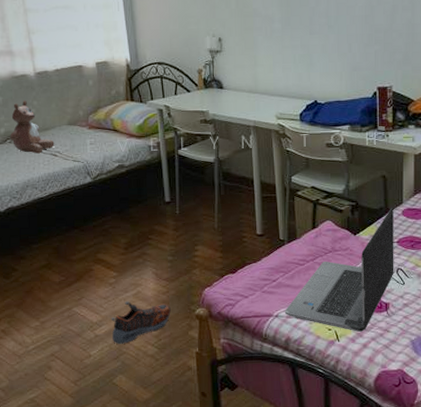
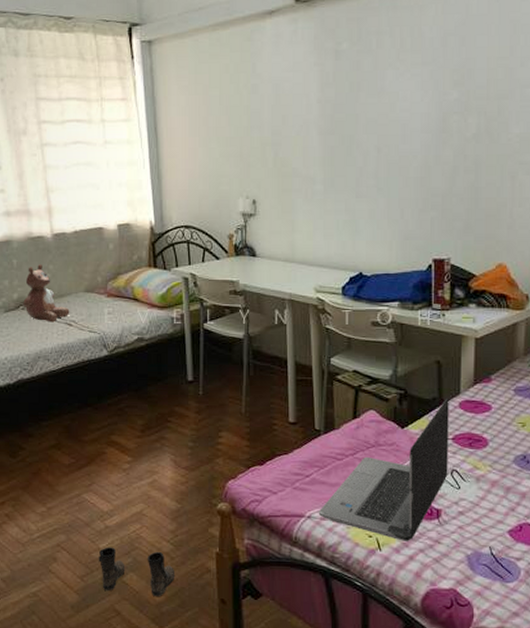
boots: none [90,353,159,395] -> present [98,547,174,597]
shoe: present [111,301,171,344] -> none [123,490,189,538]

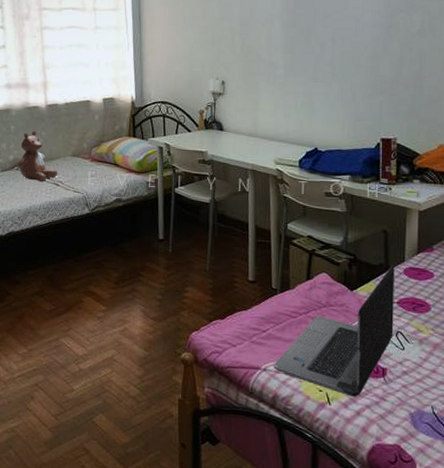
boots: present [98,547,174,597] -> none [71,388,140,439]

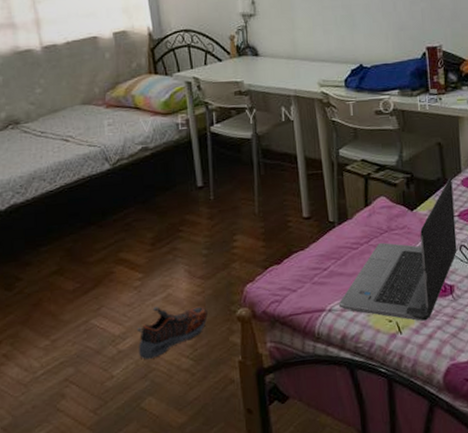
stuffed bear: present [17,130,58,182] -> none [12,78,66,140]
shoe: none [96,337,156,382] -> present [136,306,208,359]

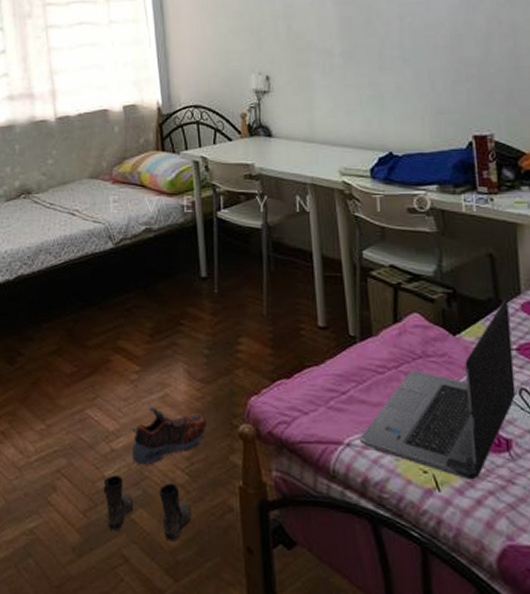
boots: none [112,370,197,421] -> present [103,475,191,542]

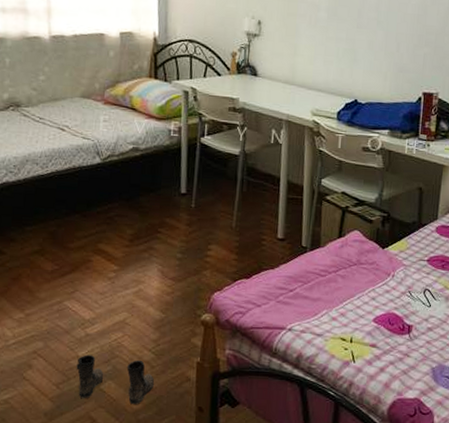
shoe: present [131,406,207,465] -> none [105,299,174,346]
laptop computer: present [359,300,516,480] -> none [299,223,427,354]

